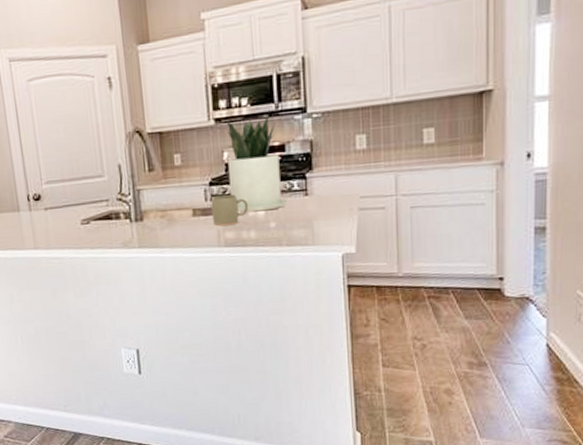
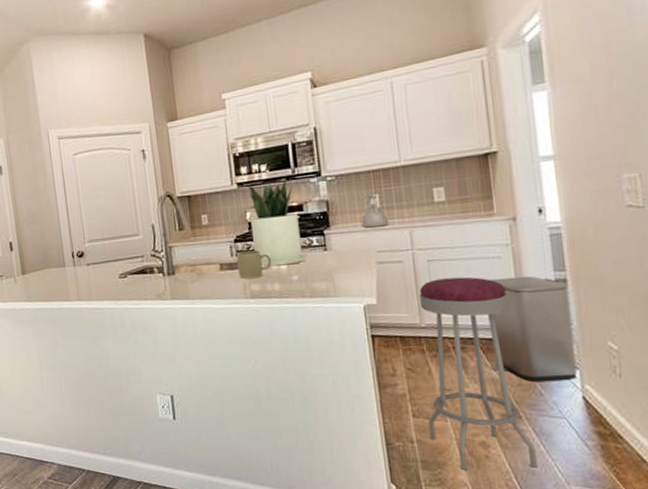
kettle: none [346,133,374,172] -> present [361,193,389,228]
bar stool: none [397,224,496,416] -> present [419,277,537,470]
pedal bin: none [463,223,546,331] -> present [491,276,577,383]

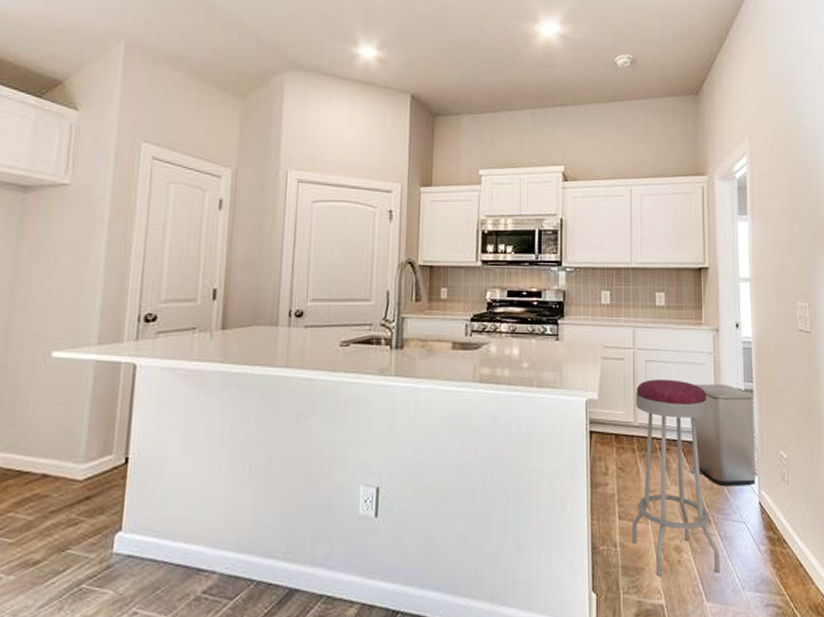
mug: present [236,249,272,280] -> none [470,331,505,362]
planter: present [247,179,308,267] -> none [489,263,540,351]
kettle: present [361,193,389,228] -> none [593,290,616,323]

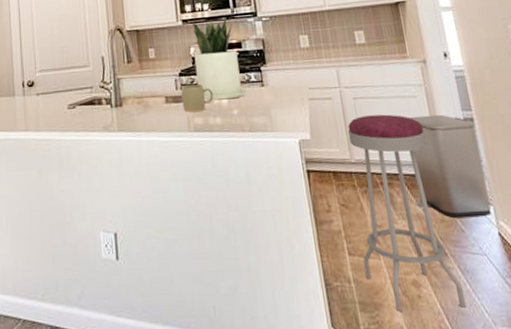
mug: none [470,331,505,362] -> present [181,83,214,113]
planter: none [489,263,540,351] -> present [191,18,247,101]

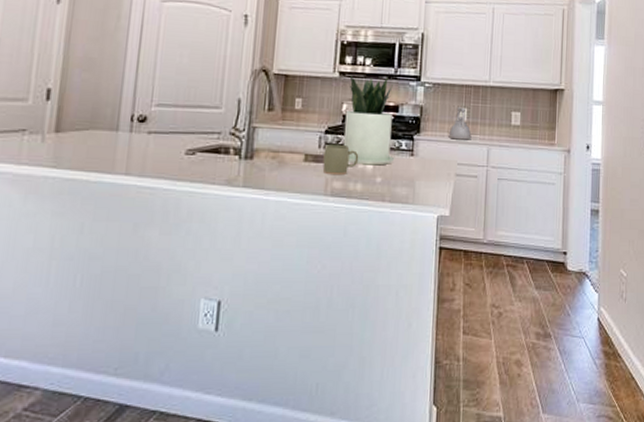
kettle: none [294,34,318,66] -> present [448,107,472,140]
bar stool: present [348,114,466,311] -> none [474,197,558,389]
pedal bin: present [409,114,492,219] -> none [534,203,599,303]

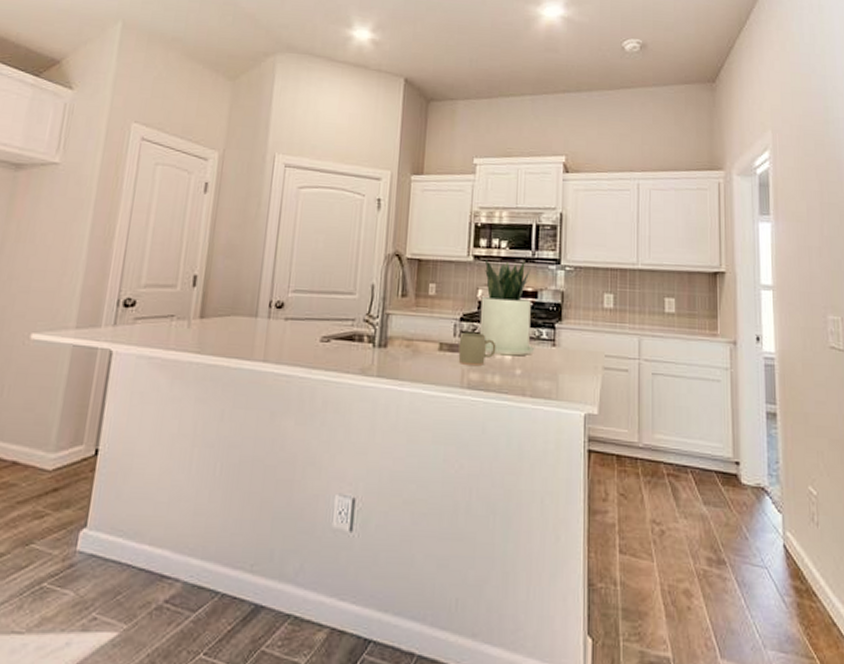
kettle: present [448,107,472,140] -> none [593,292,620,330]

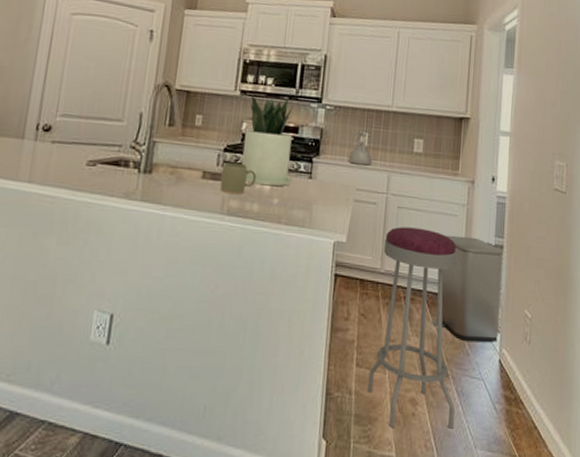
kettle: none [593,292,620,330] -> present [348,131,372,166]
bar stool: none [634,395,737,625] -> present [367,226,457,429]
pedal bin: none [701,403,780,525] -> present [432,235,503,343]

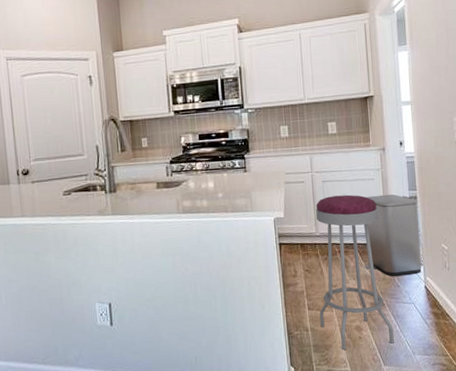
mug: present [219,162,257,195] -> none [171,170,201,197]
planter: present [241,94,294,187] -> none [183,109,231,185]
kettle: present [348,131,372,166] -> none [274,125,295,154]

